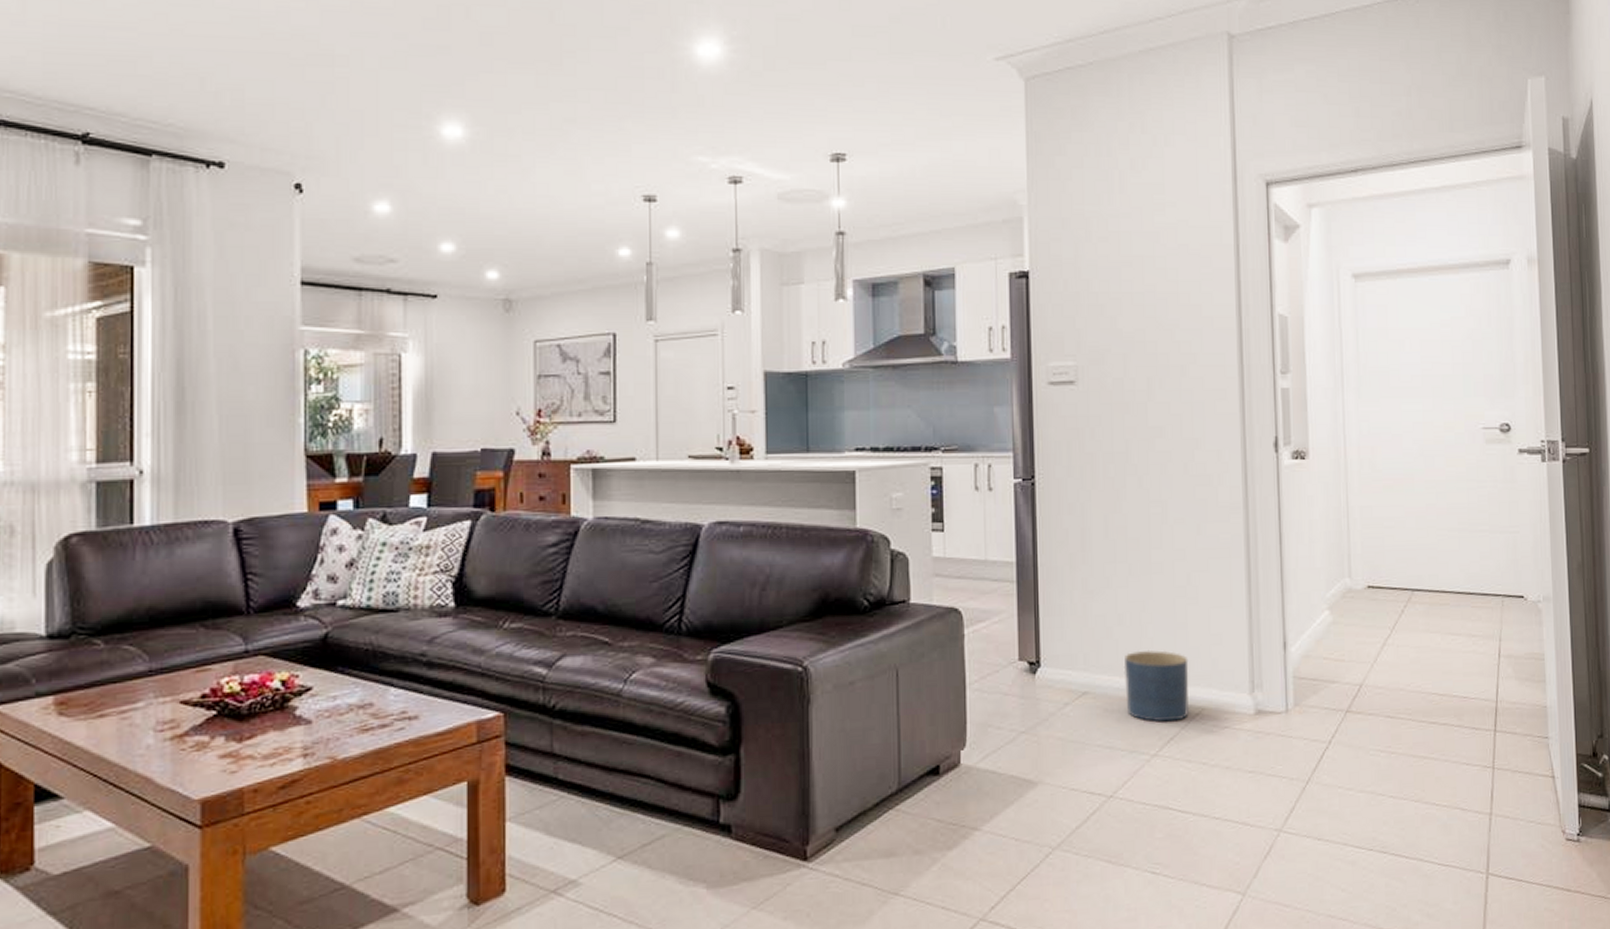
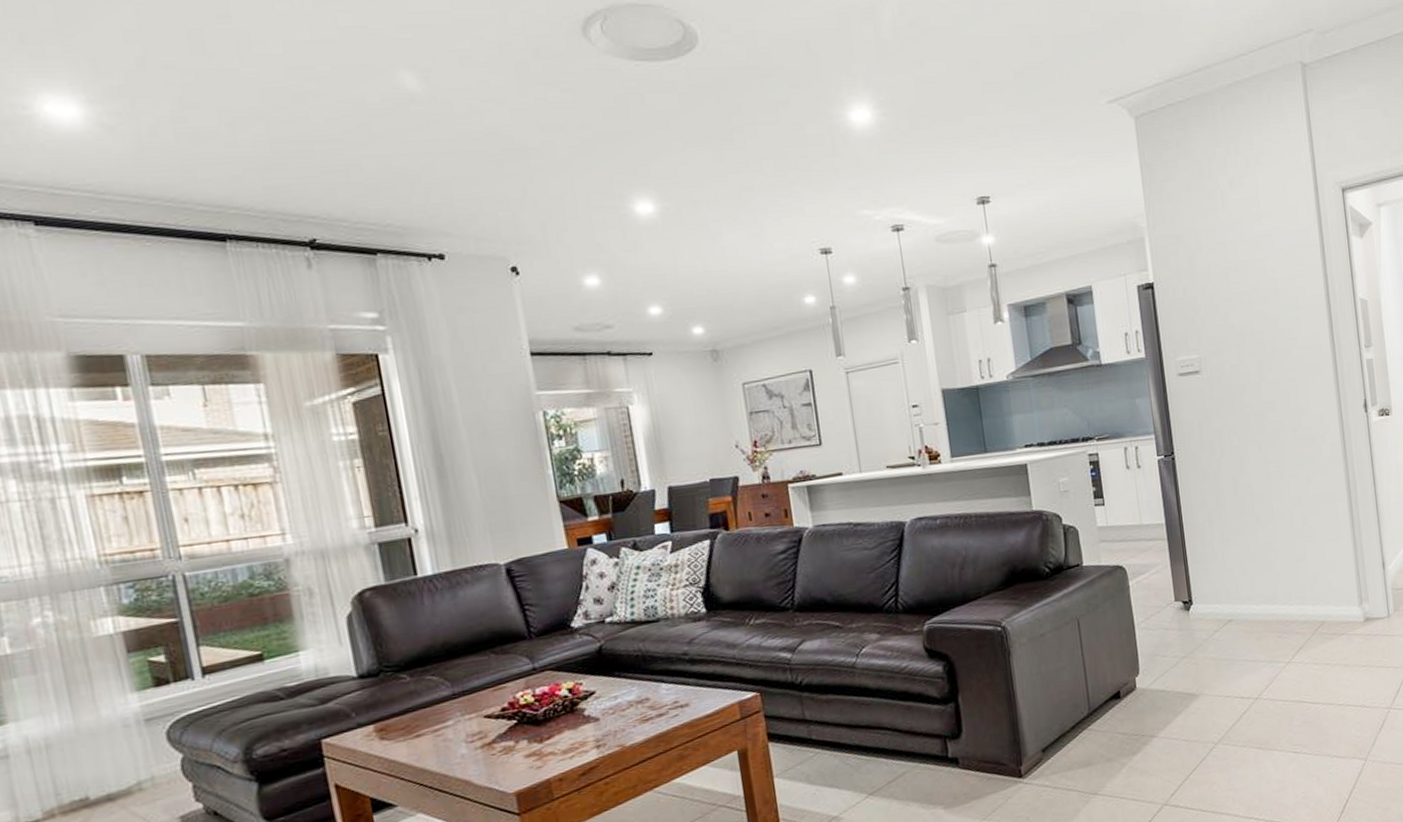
planter: present [1123,649,1190,722] -> none [1258,580,1313,637]

